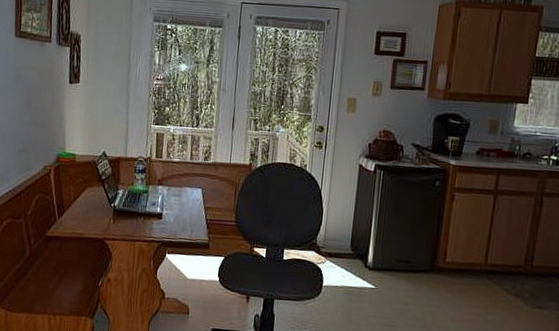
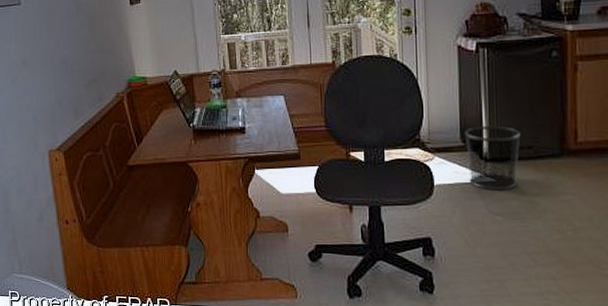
waste bin: none [353,238,401,297] -> present [464,125,521,191]

